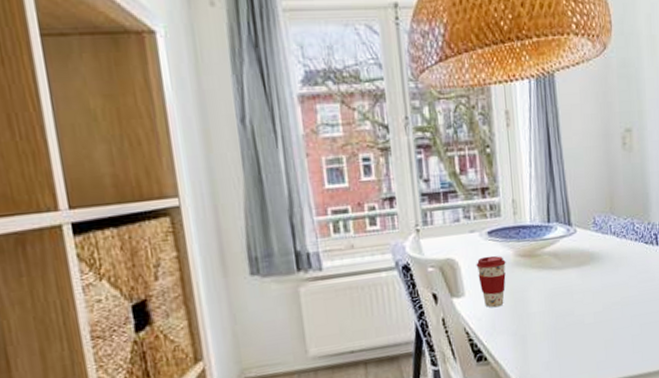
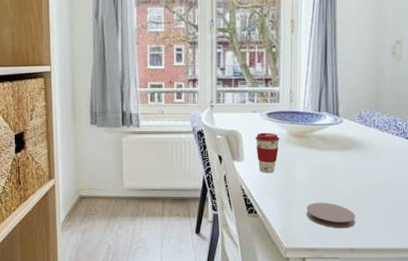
coaster: none [545,332,602,362] -> present [306,202,356,229]

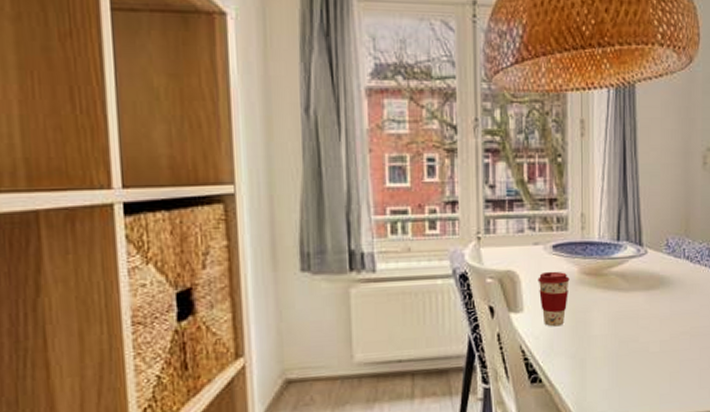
coaster: present [306,202,356,229] -> none [605,359,666,393]

